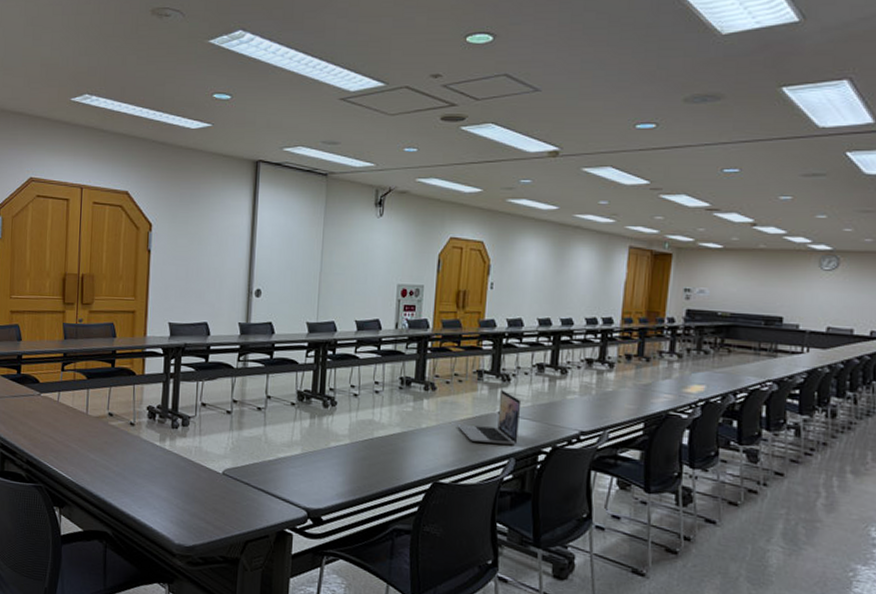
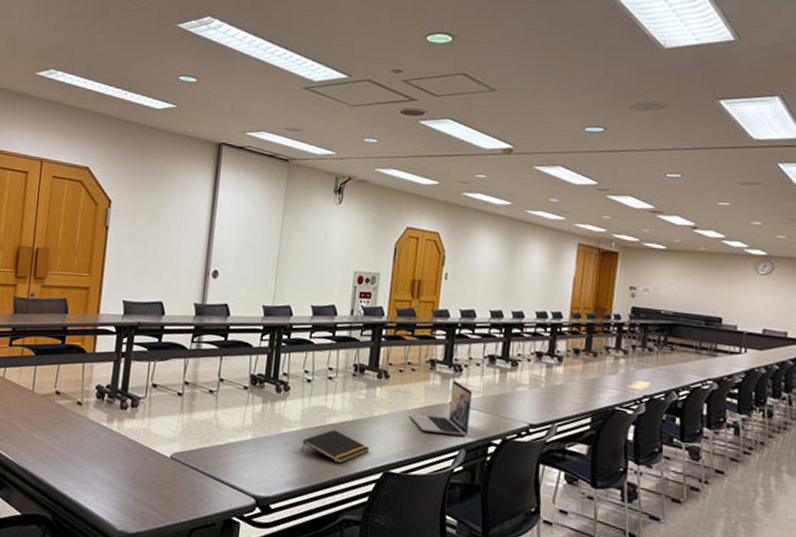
notepad: none [350,442,419,475] -> present [301,429,370,464]

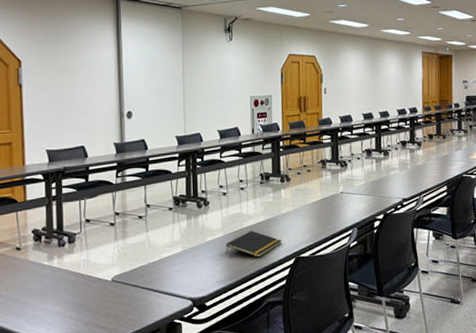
laptop: present [409,379,473,436] -> none [310,173,358,219]

